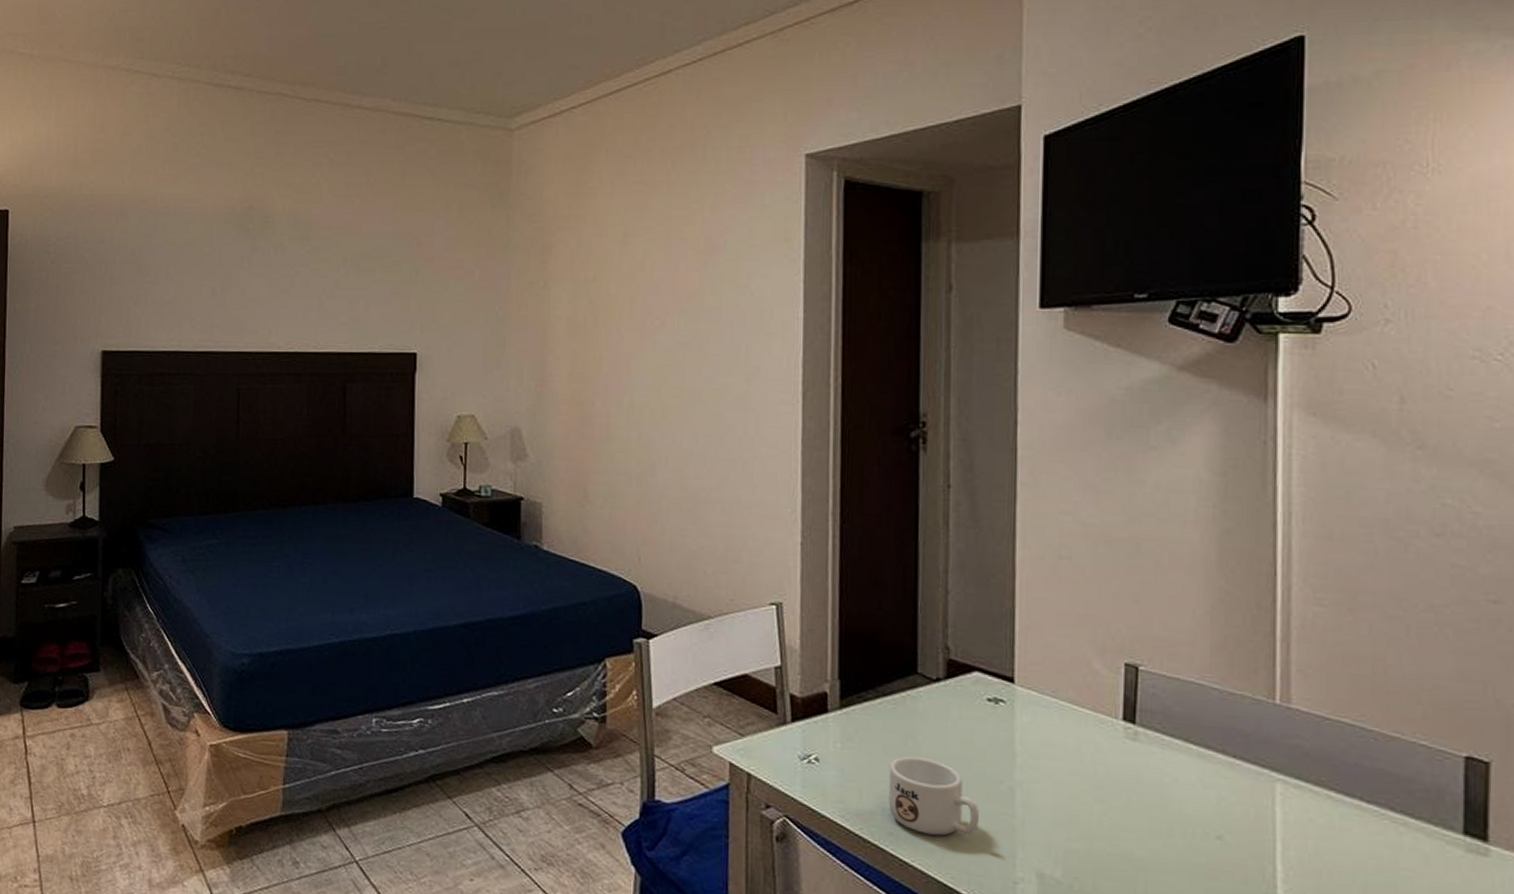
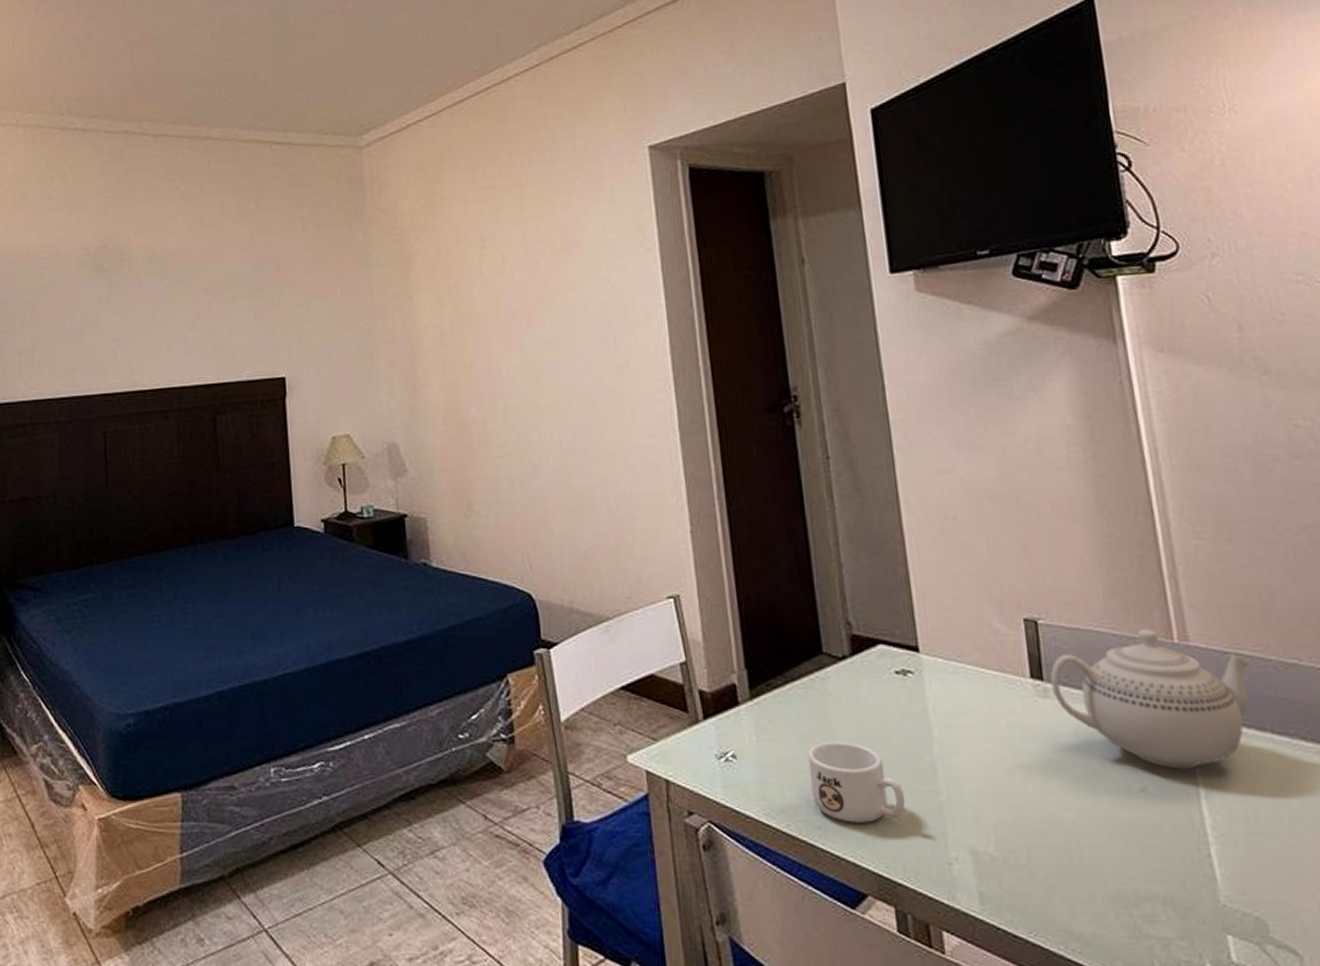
teapot: none [1142,687,1350,825] -> present [1050,629,1250,769]

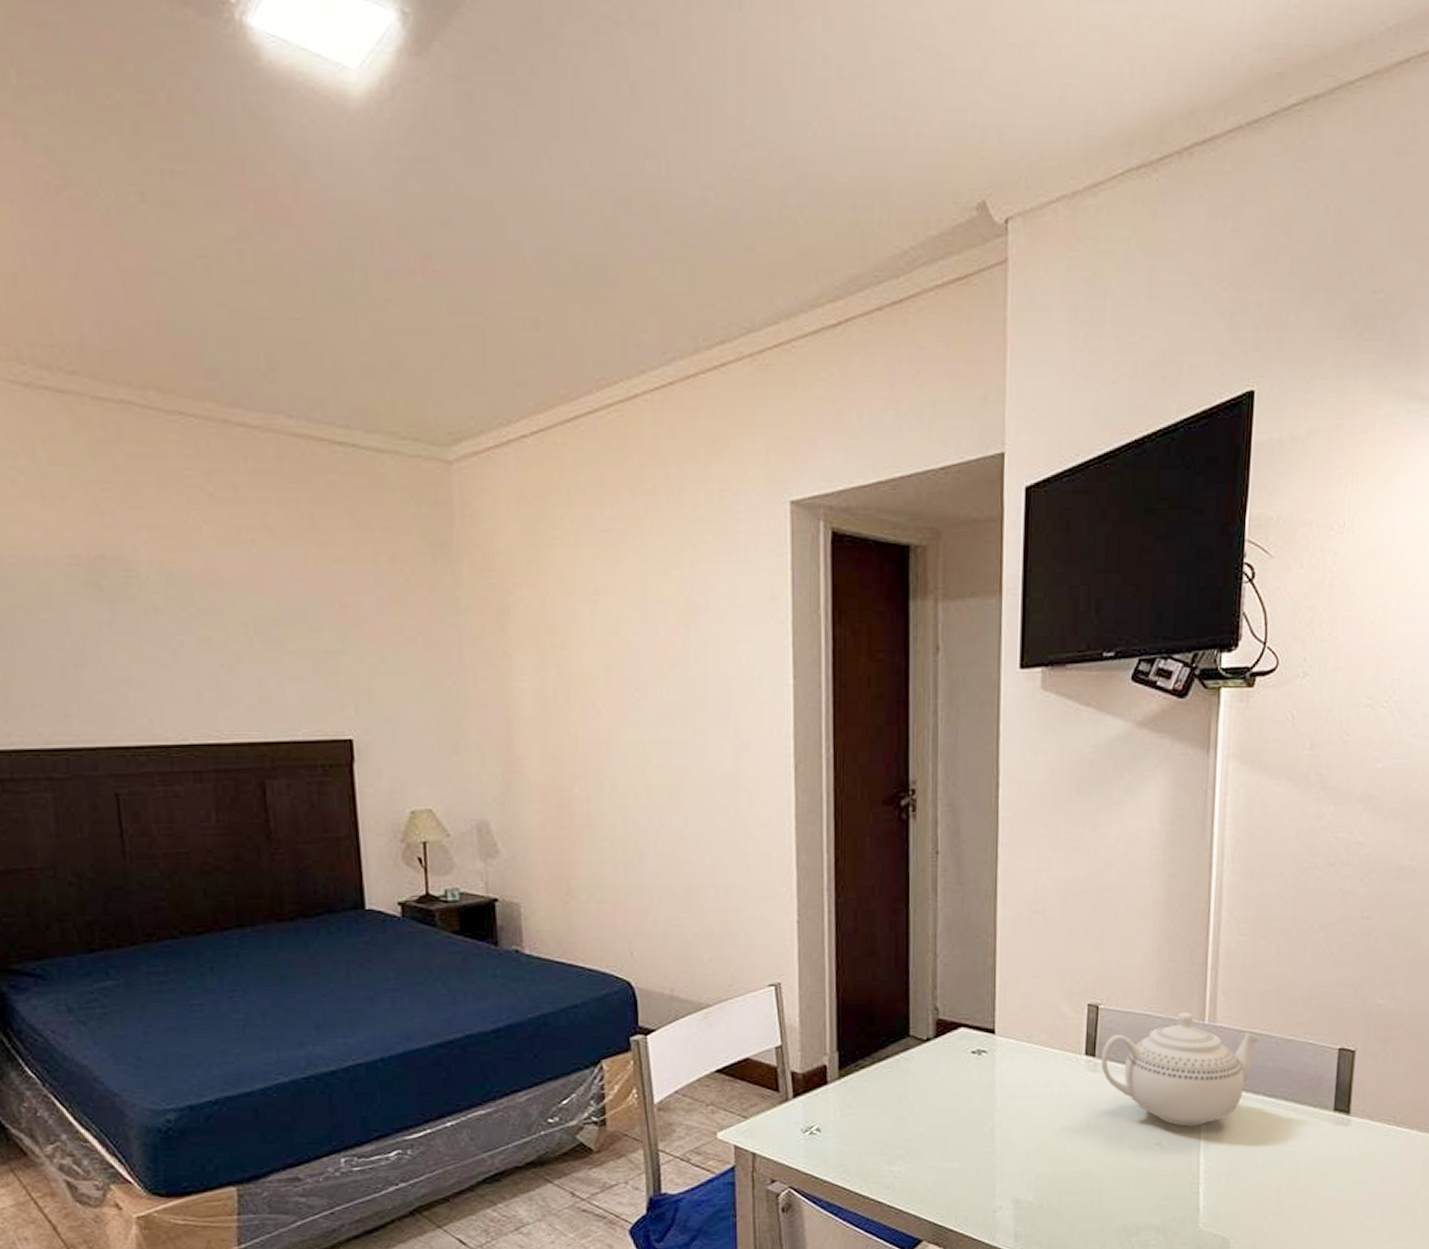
mug: present [807,741,906,823] -> none [884,1113,965,1182]

